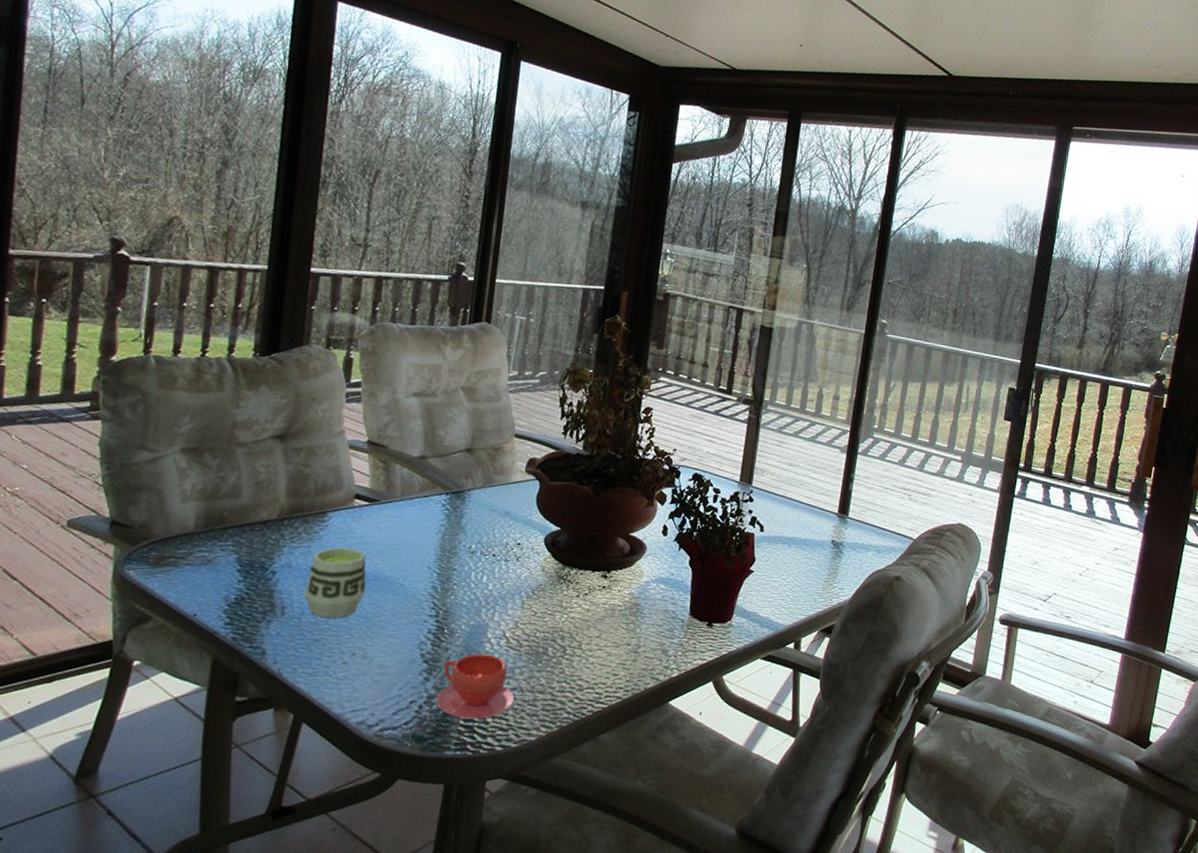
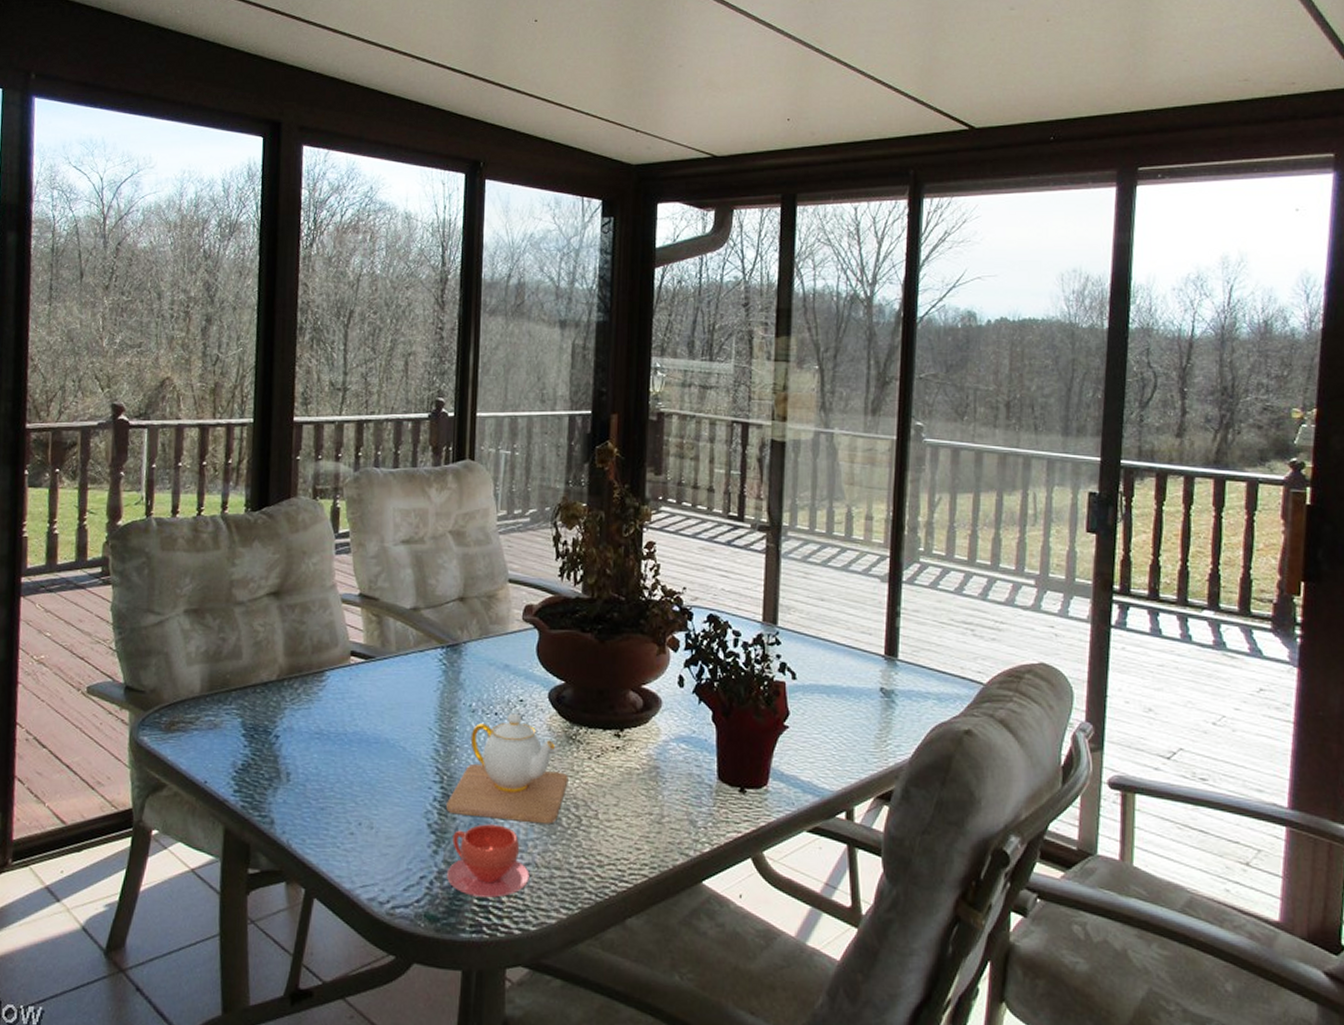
cup: present [304,547,367,619] -> none [308,708,368,786]
teapot: none [440,555,557,654] -> present [446,713,568,824]

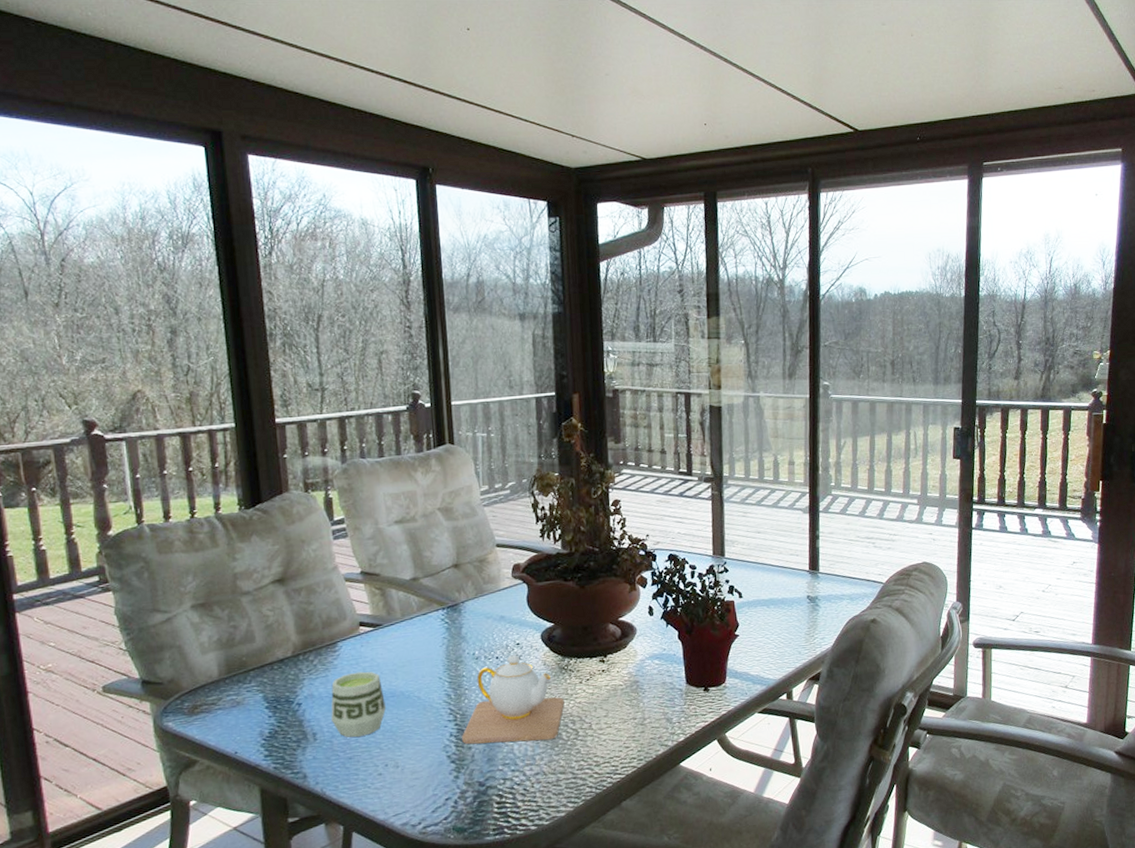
cup: none [308,708,368,786] -> present [331,671,387,738]
teacup: present [447,824,530,898] -> none [469,746,540,807]

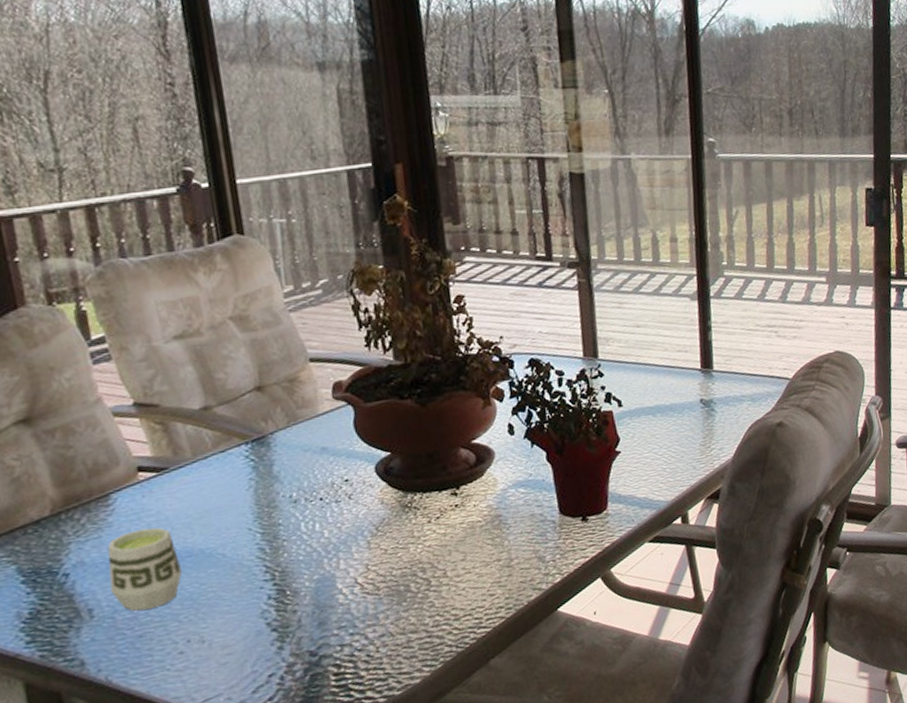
teapot: present [462,655,565,745] -> none [283,494,411,608]

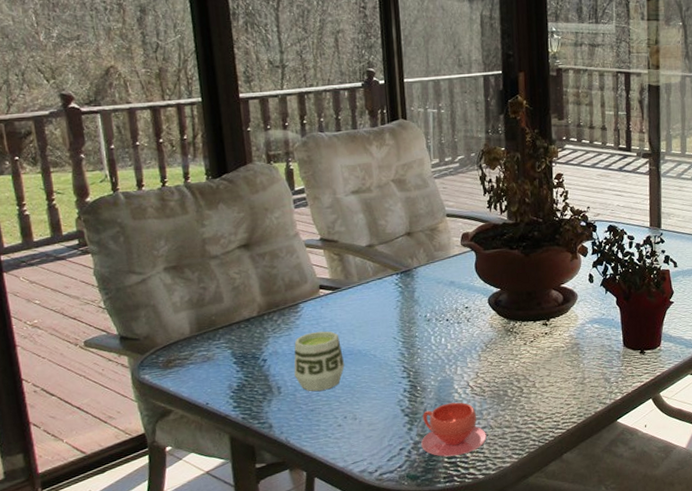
teacup: none [296,606,387,680] -> present [421,402,487,457]

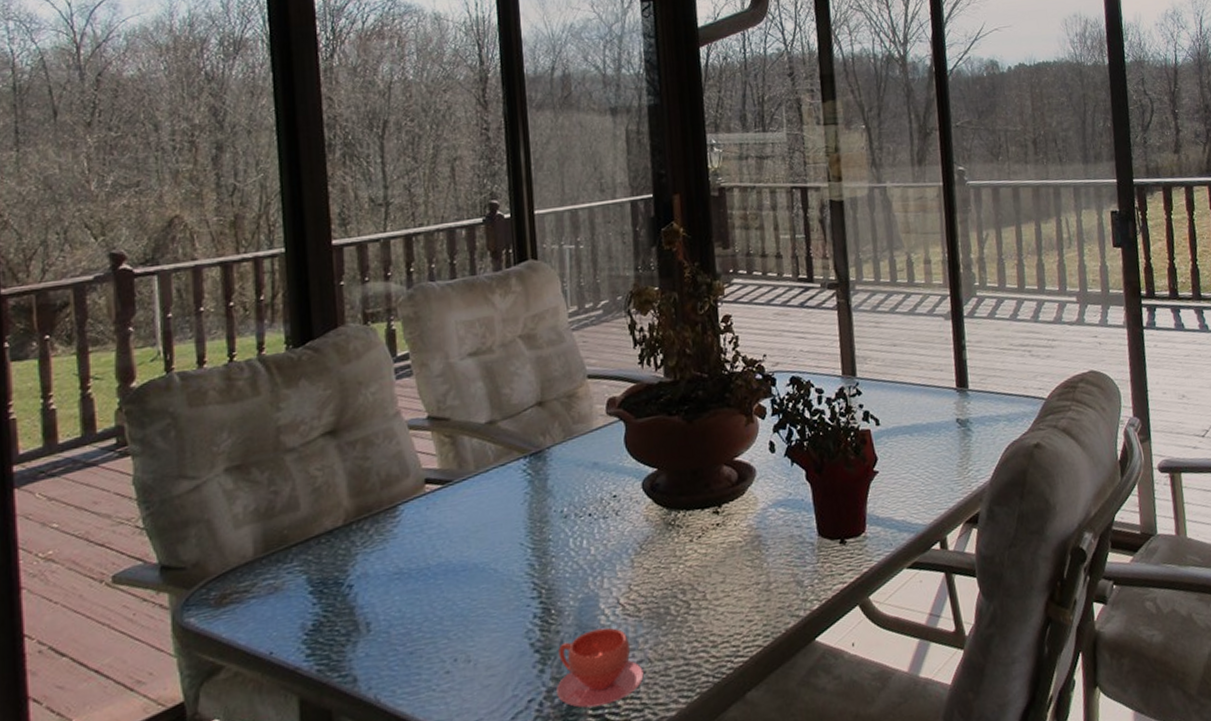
cup: present [294,331,345,392] -> none [388,540,457,626]

